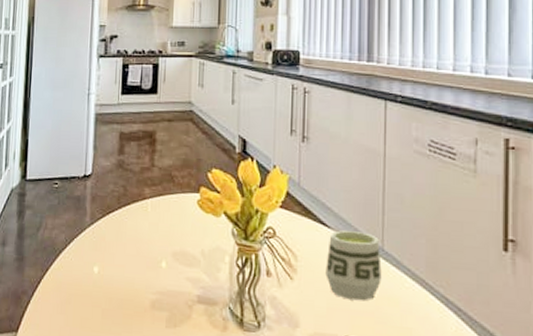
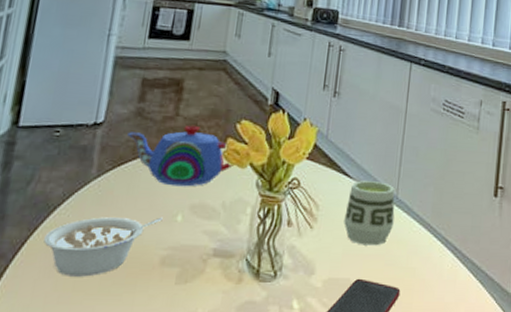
legume: none [54,261,149,315] -> present [44,217,163,277]
teapot: none [112,175,208,235] -> present [127,125,233,187]

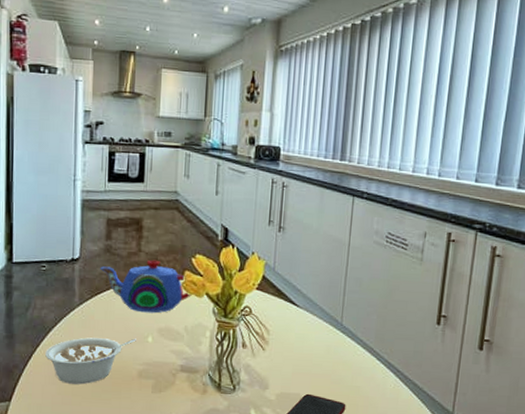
cup: present [344,180,395,246] -> none [293,309,340,367]

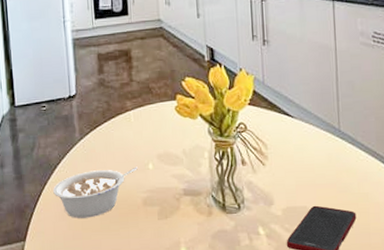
teapot: present [100,259,192,313] -> none [96,87,186,141]

